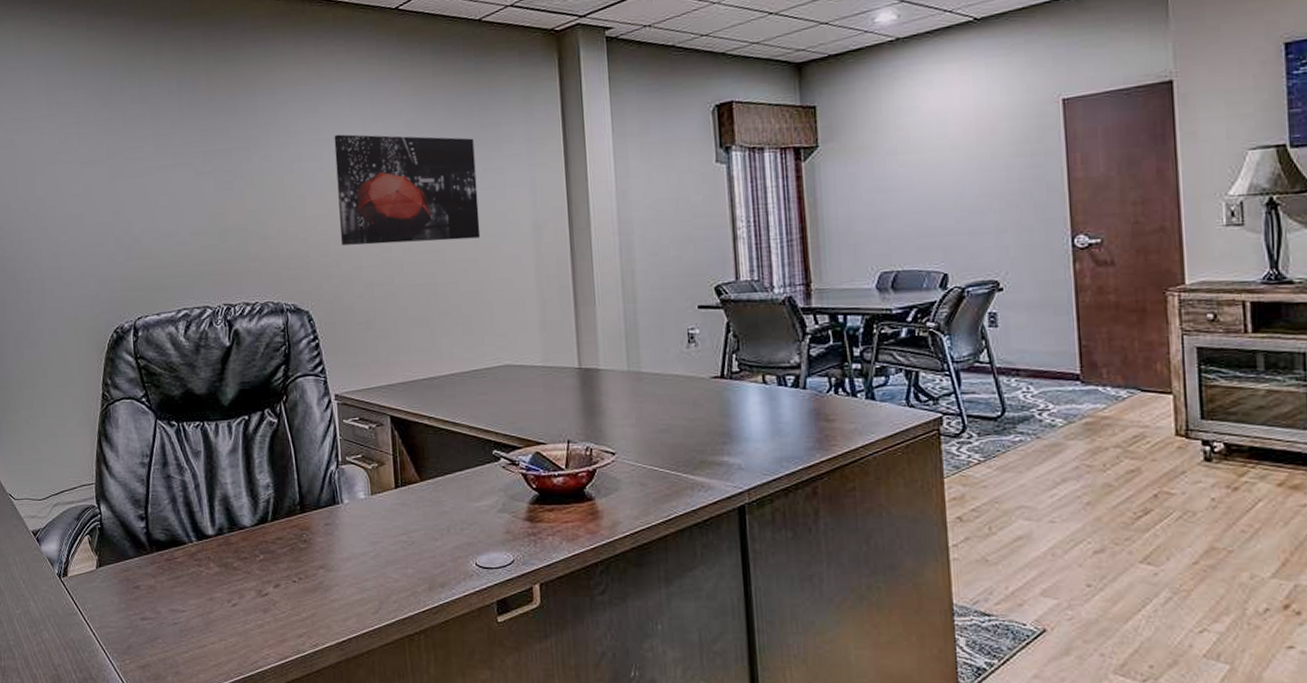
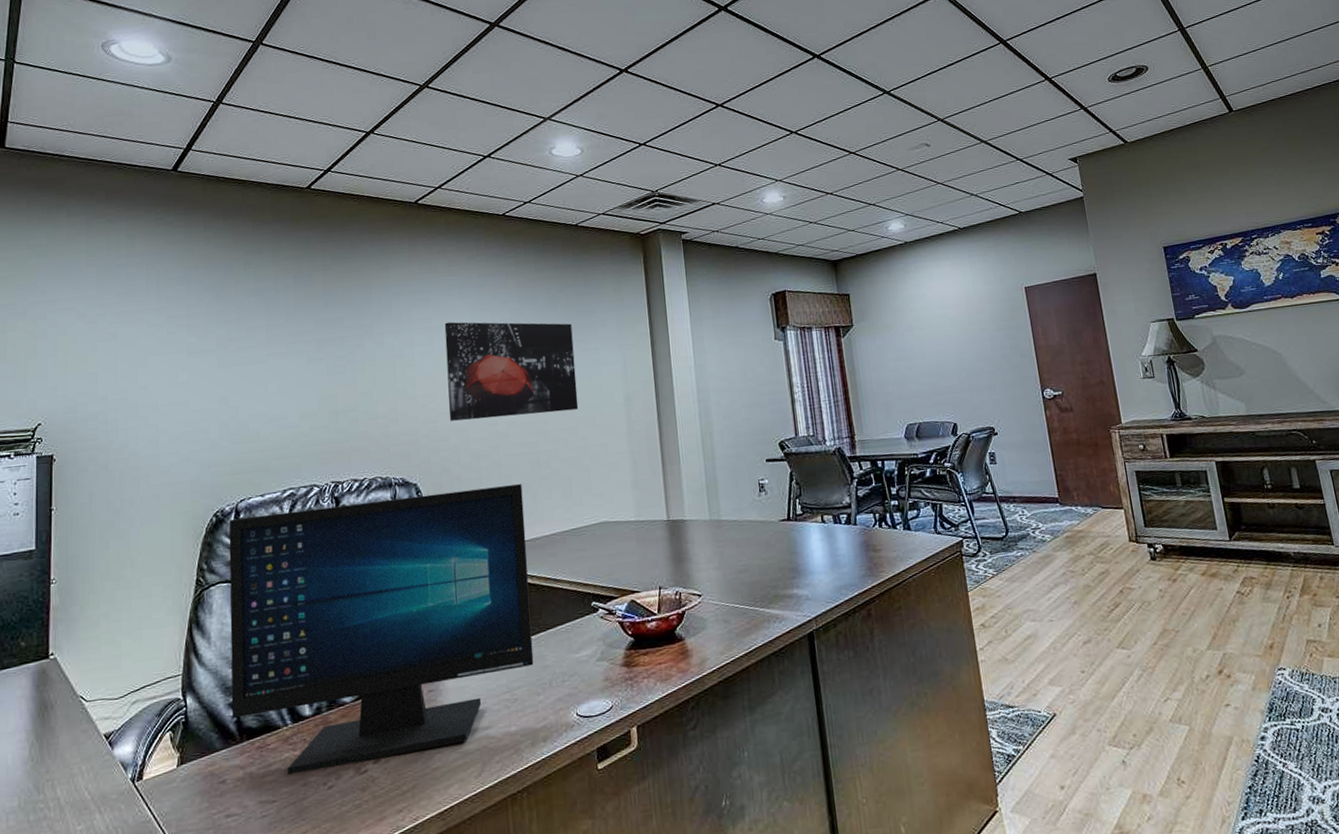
computer monitor: none [128,318,432,588] -> present [228,484,534,775]

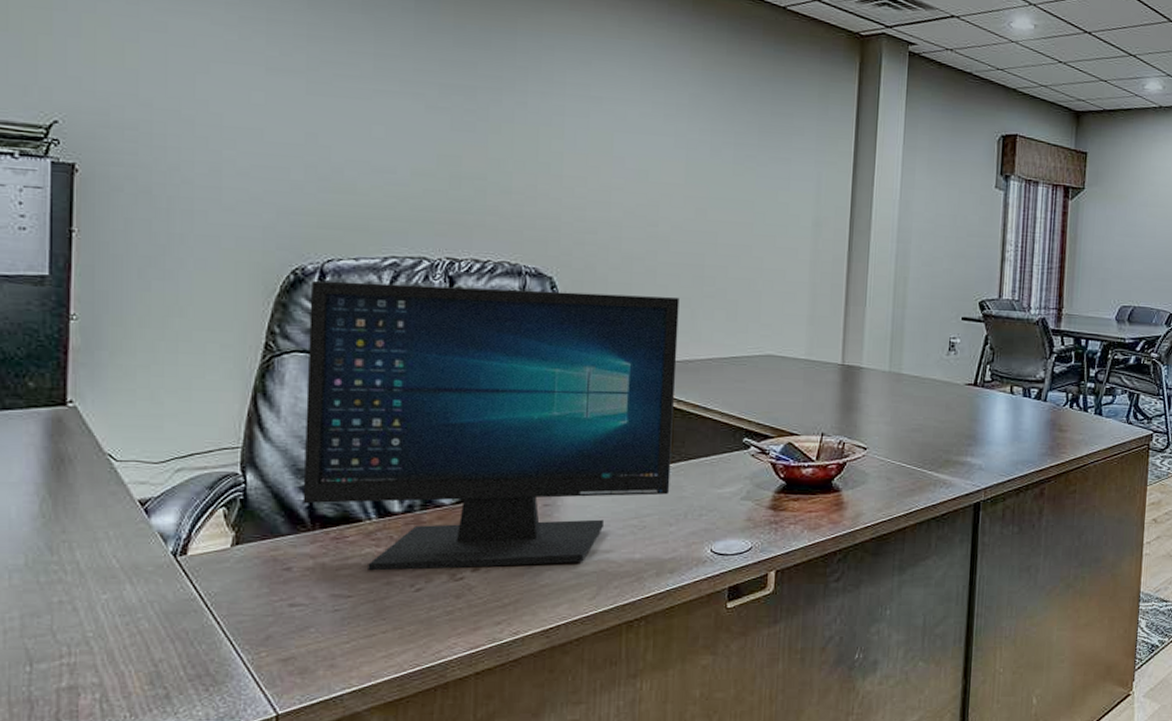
wall art: present [444,322,579,421] -> none [600,94,763,226]

